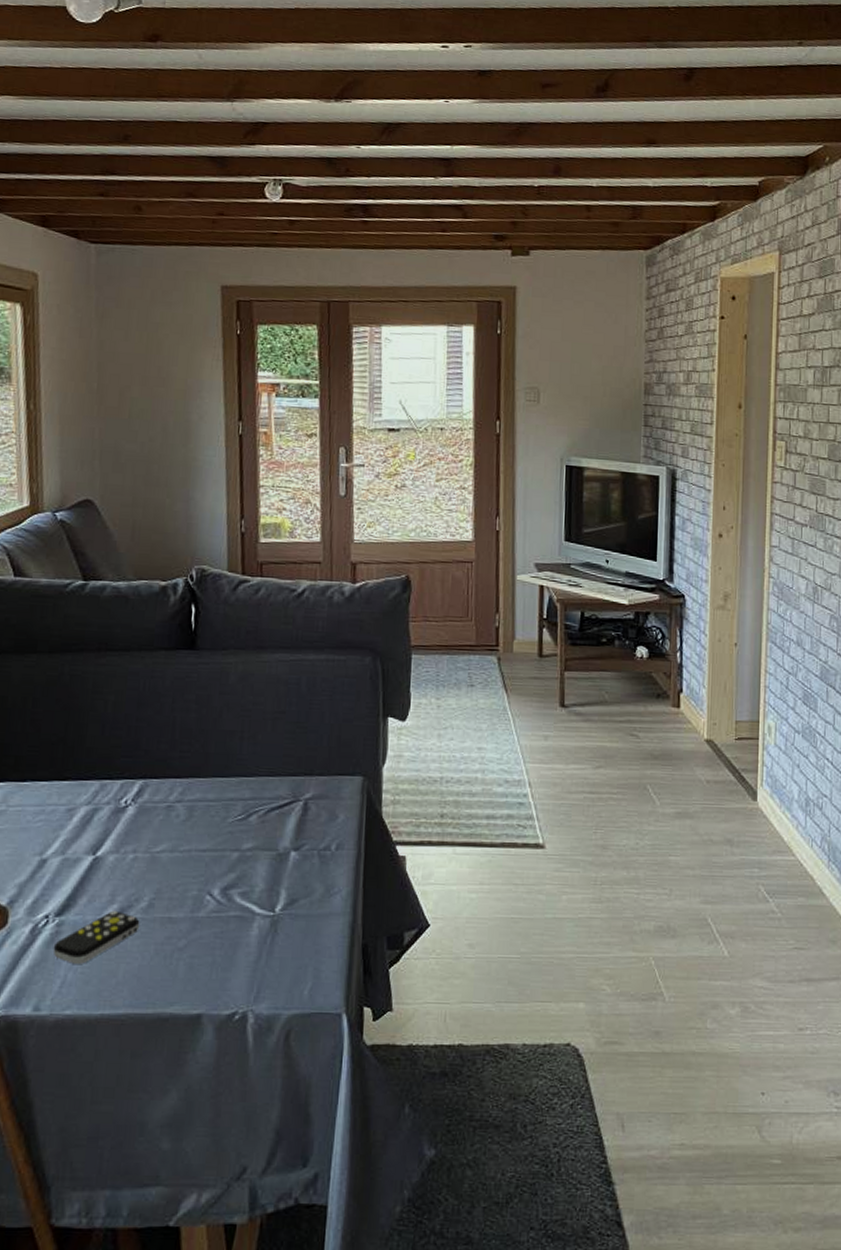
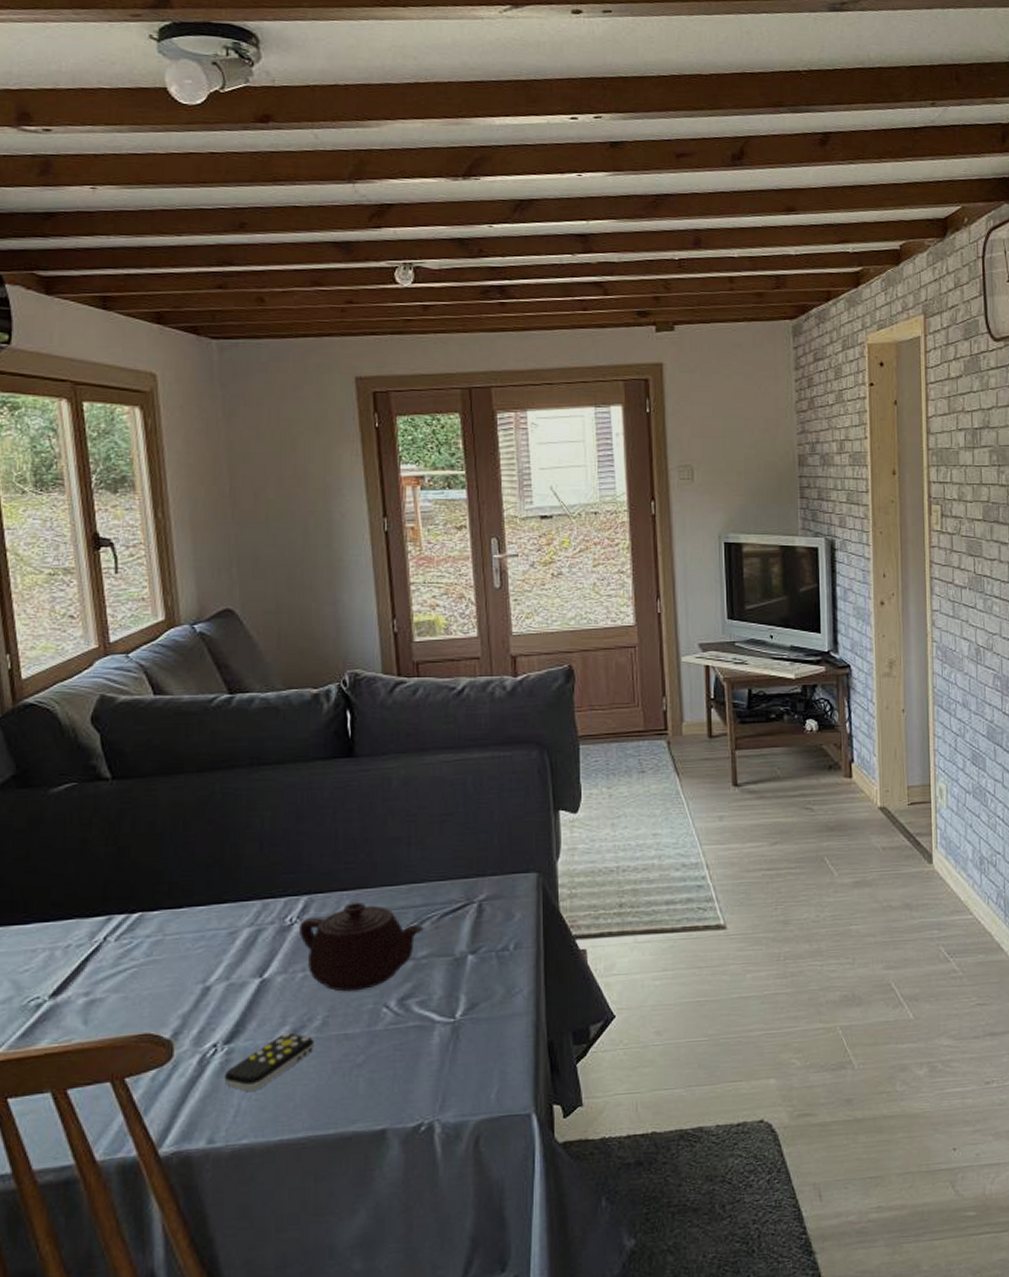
teapot: none [133,789,251,877] -> present [300,901,424,992]

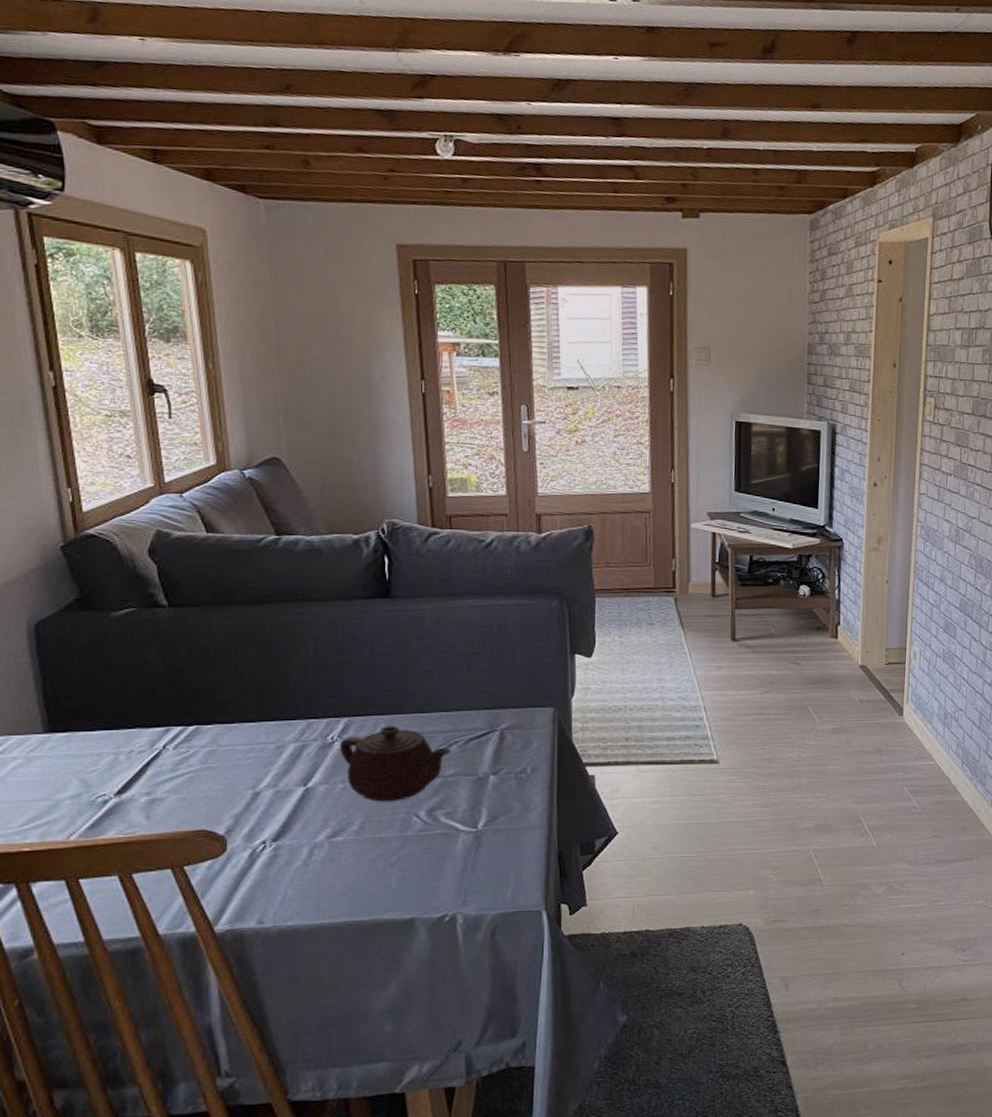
remote control: present [224,1032,315,1091] -> none [272,834,353,882]

